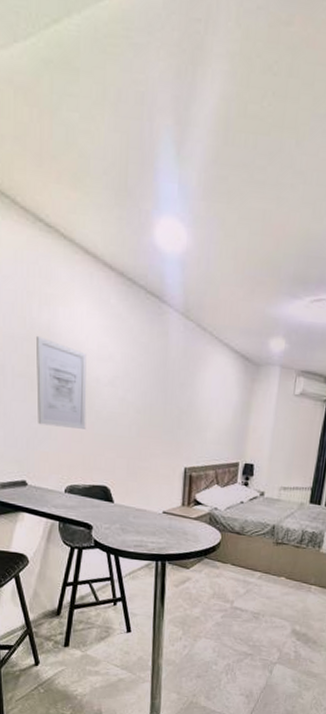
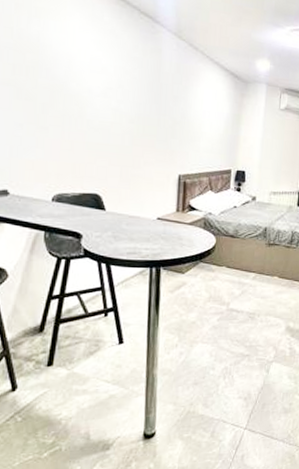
wall art: present [36,337,87,429] -> none [23,47,78,138]

